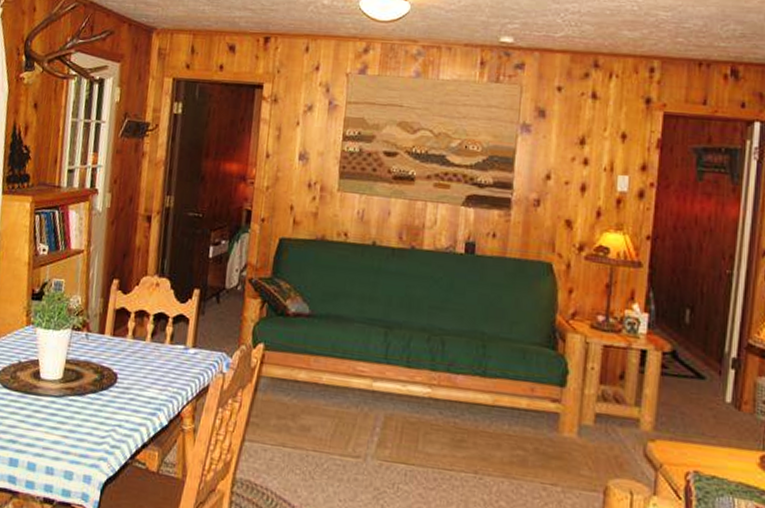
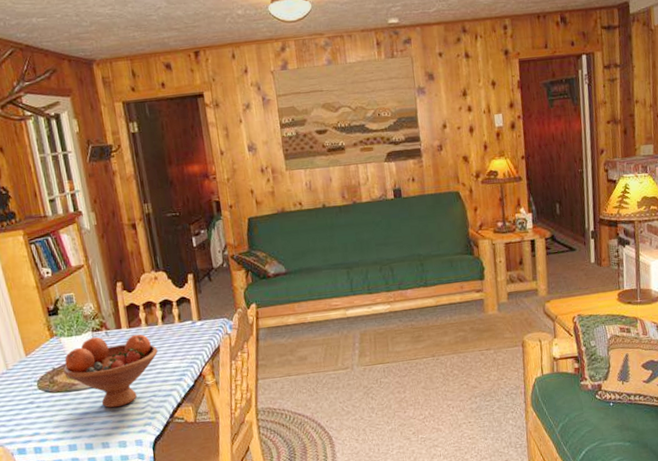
fruit bowl: none [28,336,138,429] -> present [62,334,158,408]

